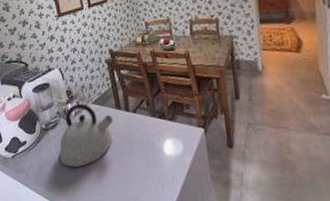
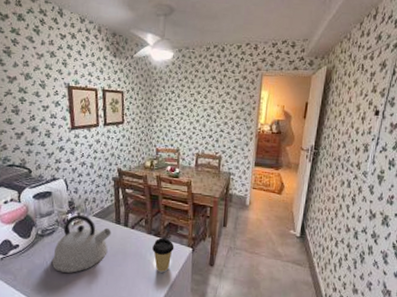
coffee cup: none [159,119,184,160] -> present [152,238,174,273]

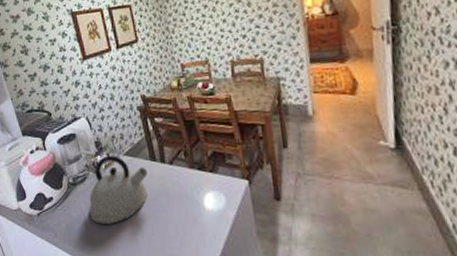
coffee cup: present [152,238,174,273] -> none [198,171,226,215]

